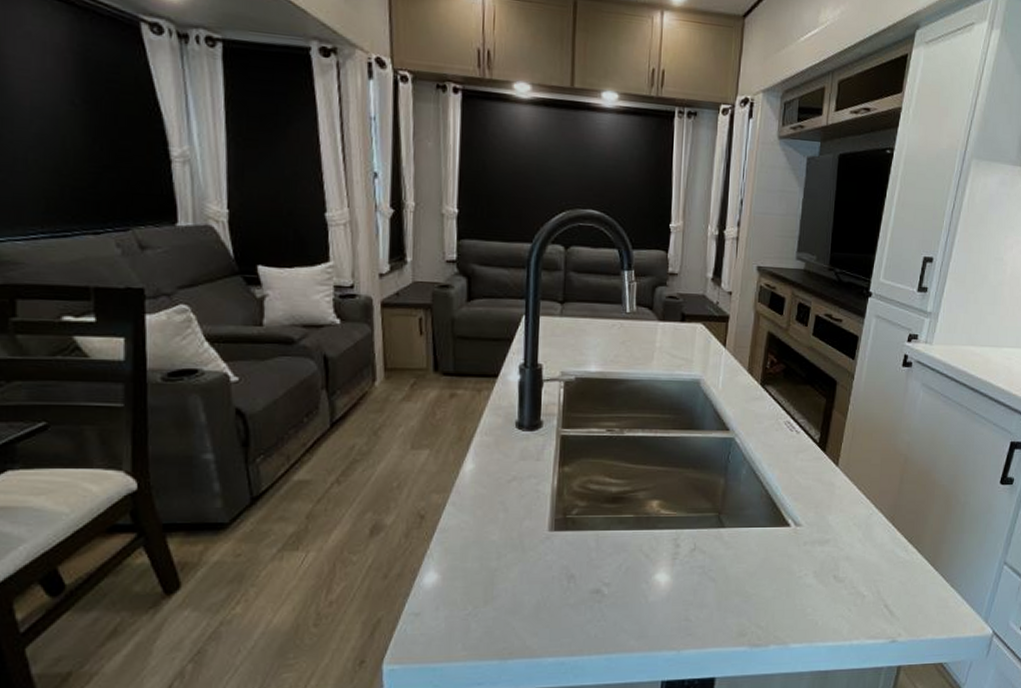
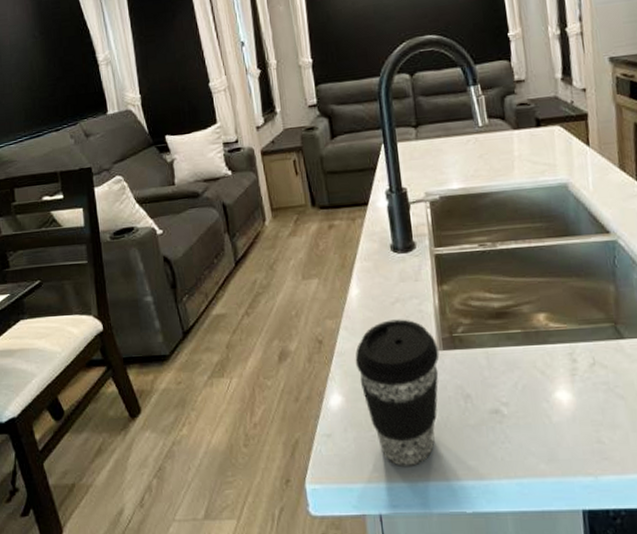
coffee cup: none [458,498,550,645] -> present [355,319,439,466]

